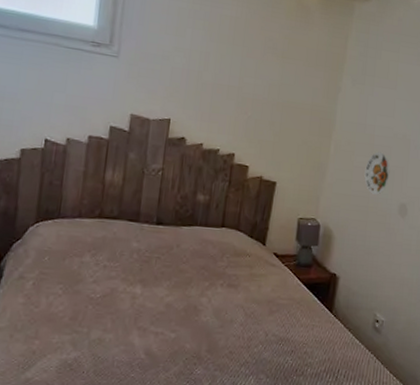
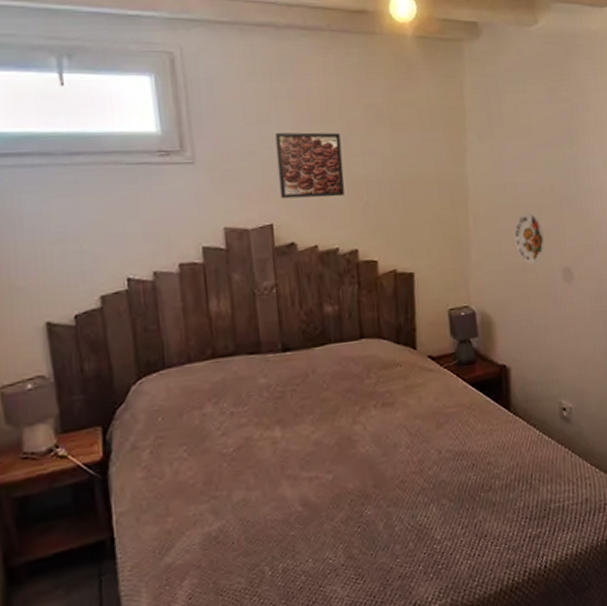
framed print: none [181,46,240,108] -> present [274,132,345,199]

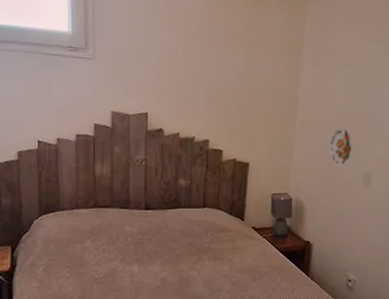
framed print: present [274,132,345,199] -> none [155,43,205,98]

